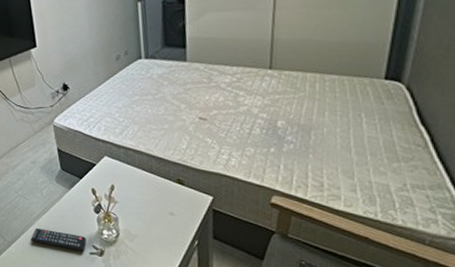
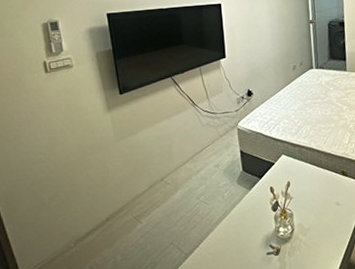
remote control: present [31,228,87,252] -> none [209,233,264,253]

